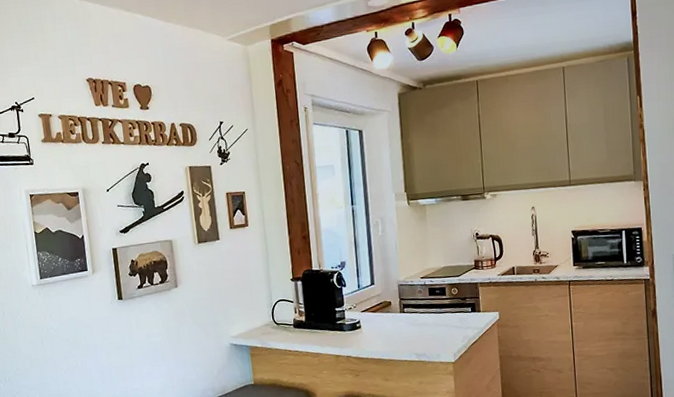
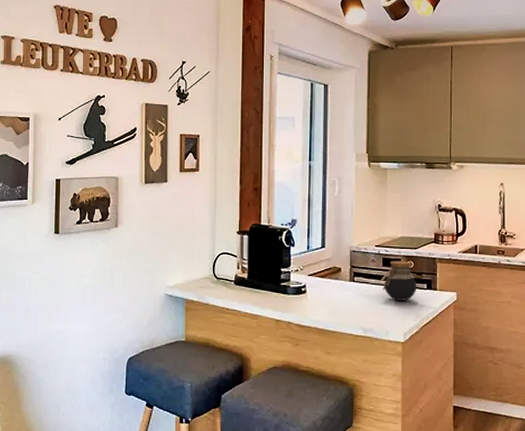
jar: none [428,288,463,326] -> present [380,260,417,301]

